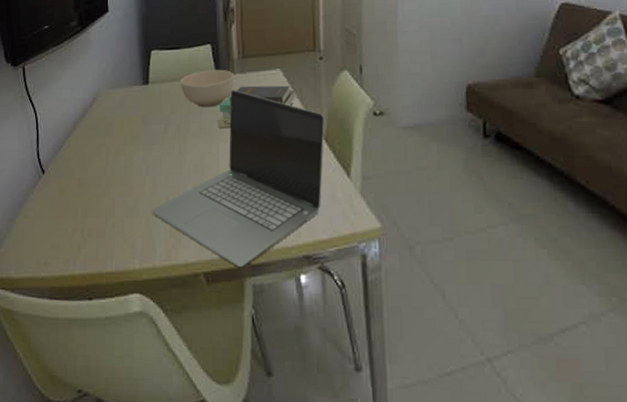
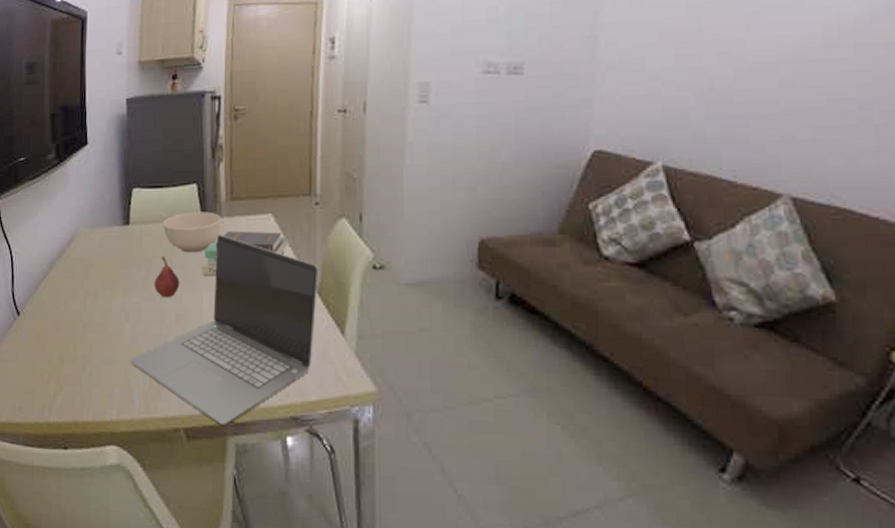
fruit: none [173,111,197,151] -> present [154,256,180,298]

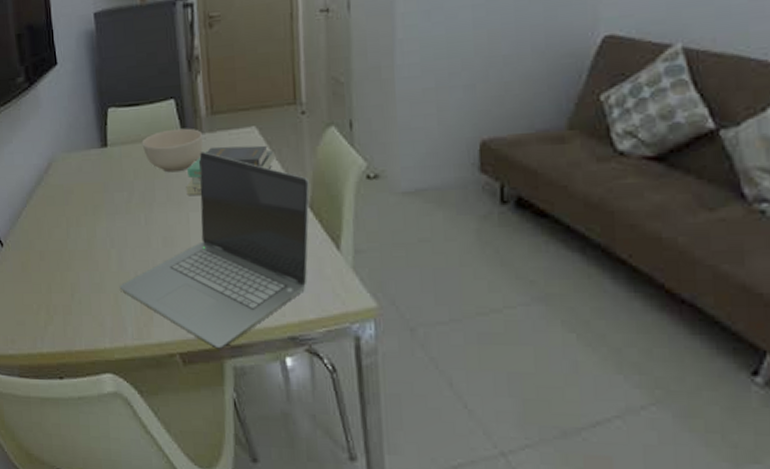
fruit: present [154,256,180,298] -> none [138,177,164,221]

